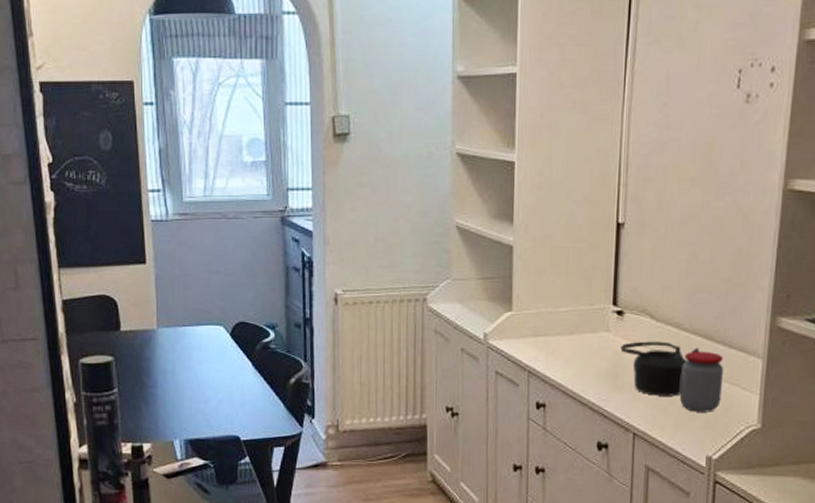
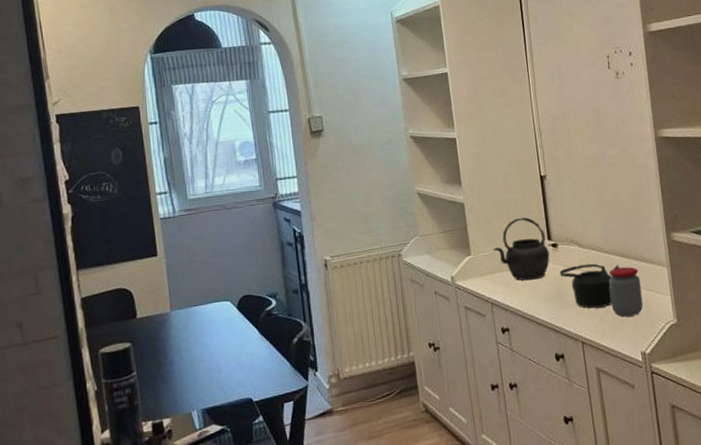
kettle: none [540,274,612,351] -> present [493,217,550,281]

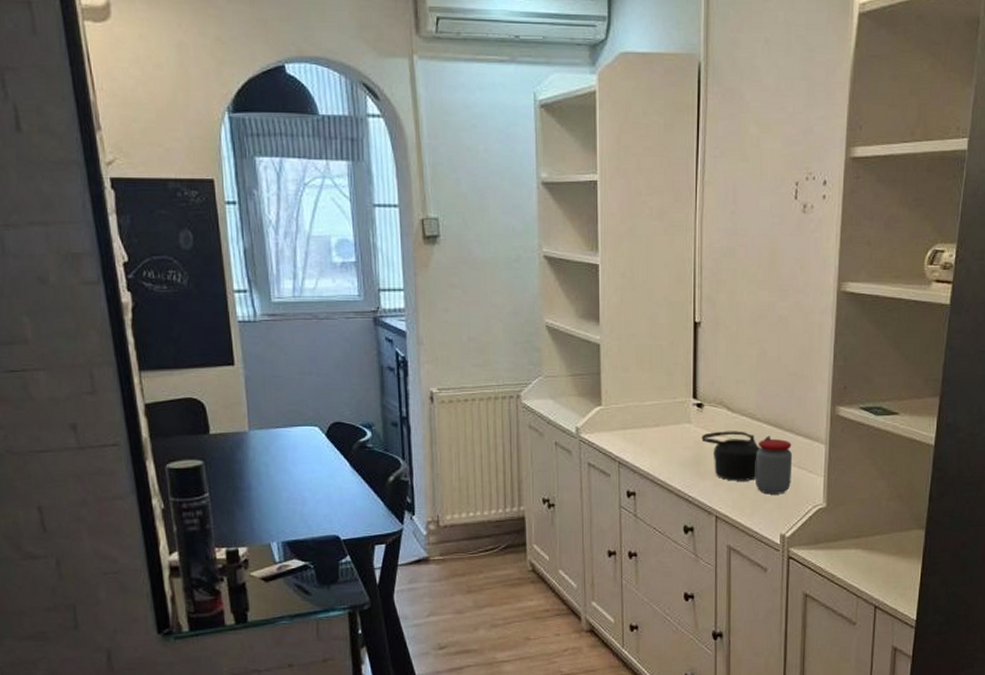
kettle: present [493,217,550,281] -> none [627,369,693,442]

